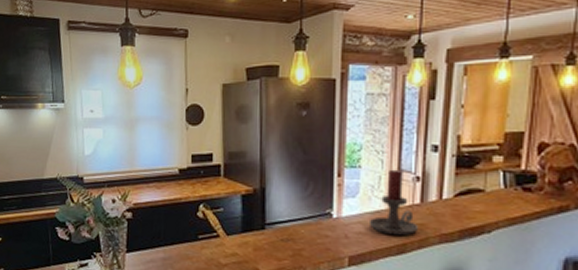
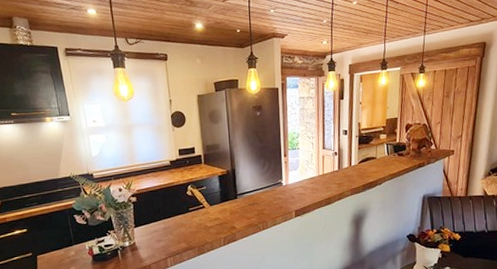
candle holder: present [368,169,418,236] -> none [306,148,337,193]

